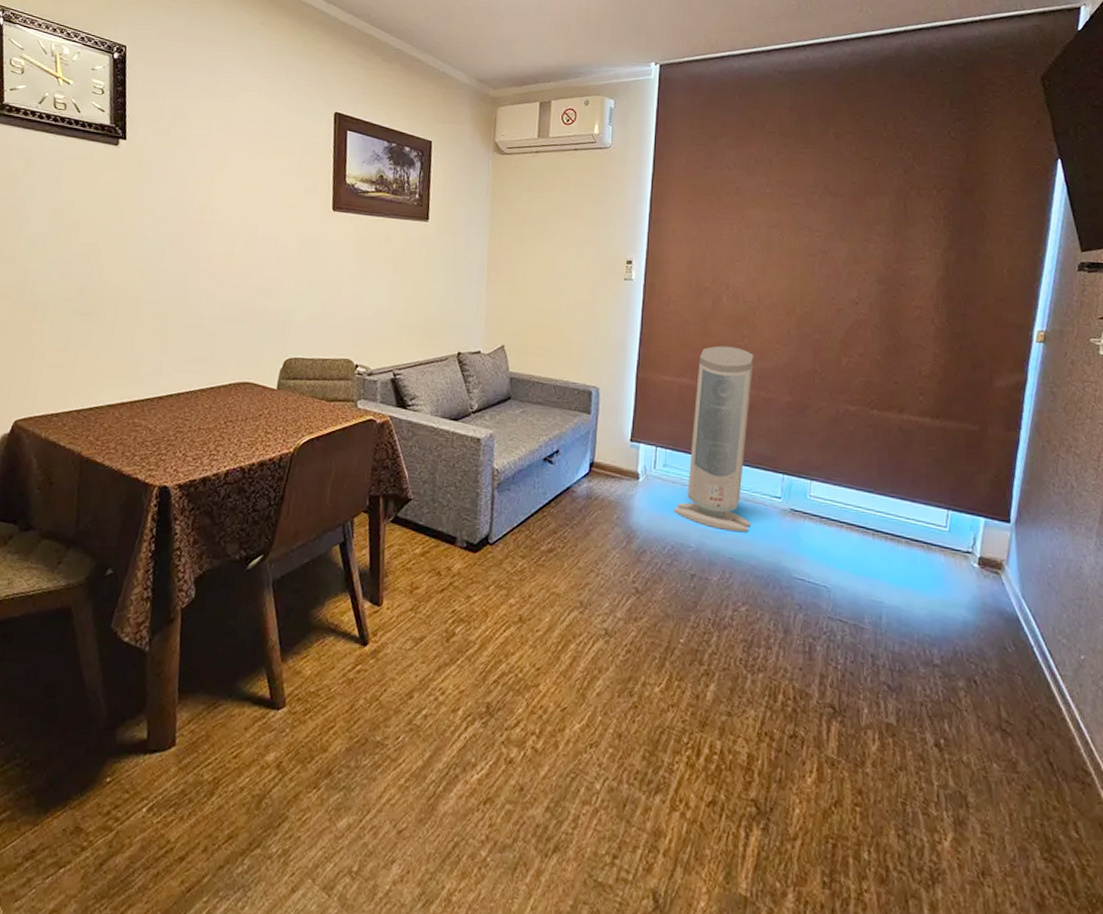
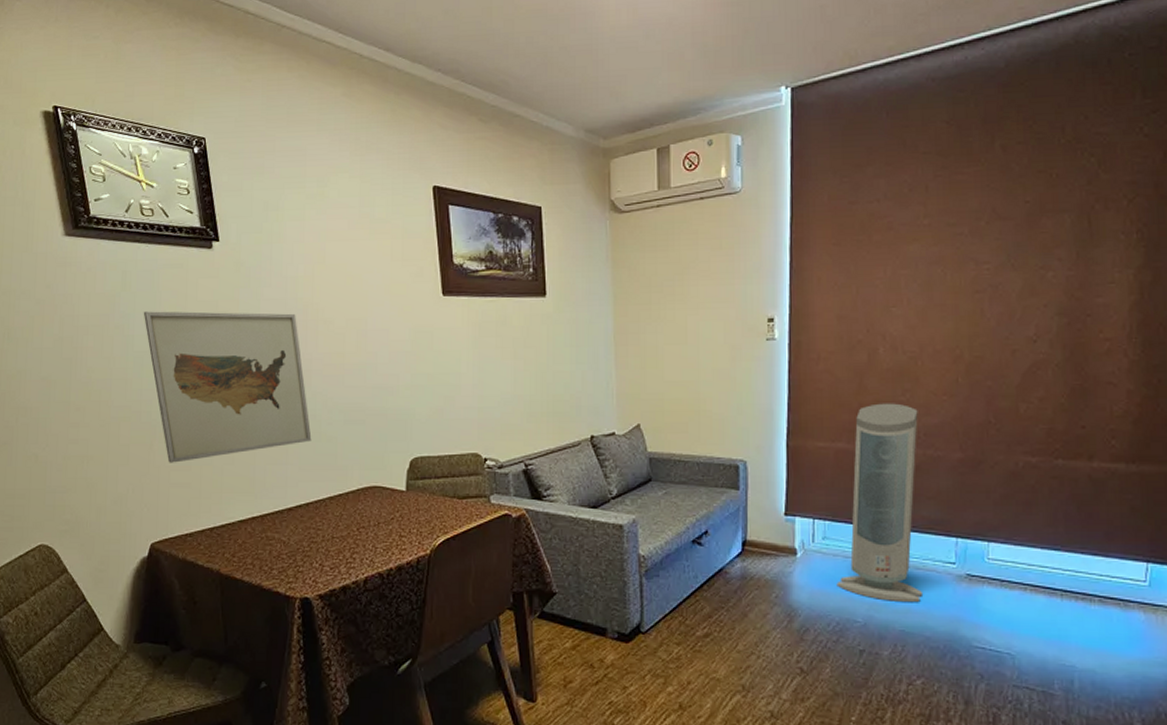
wall art: none [41,196,192,344] -> present [143,311,312,463]

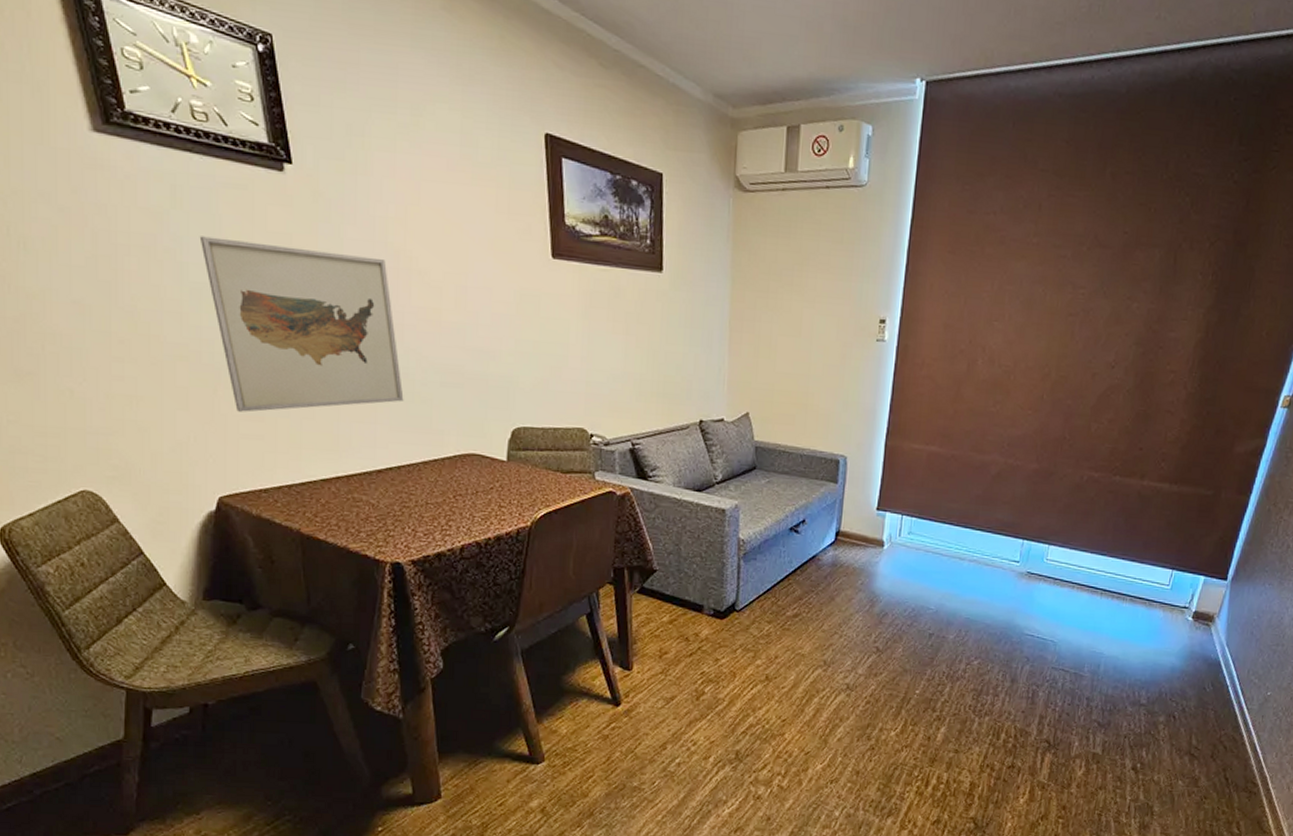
air purifier: present [837,403,922,602] -> none [916,412,1005,594]

